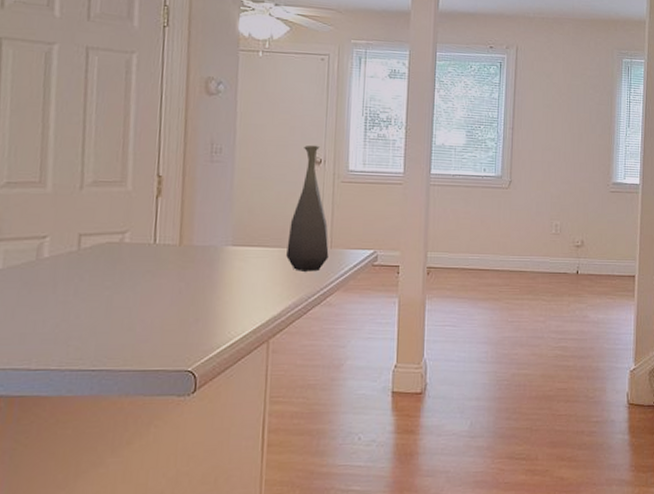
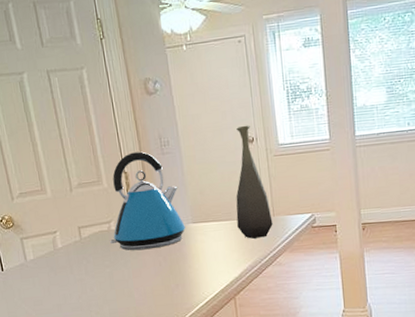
kettle: none [117,154,223,272] -> present [109,151,185,251]

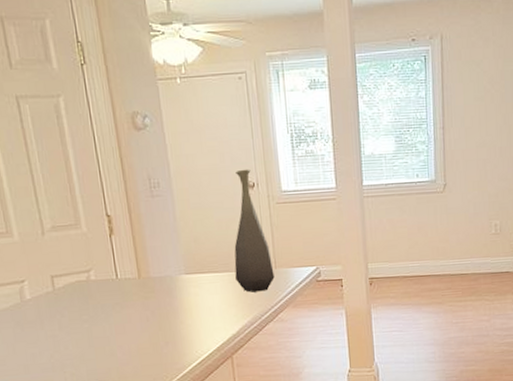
kettle: present [109,151,185,251] -> none [88,193,177,304]

